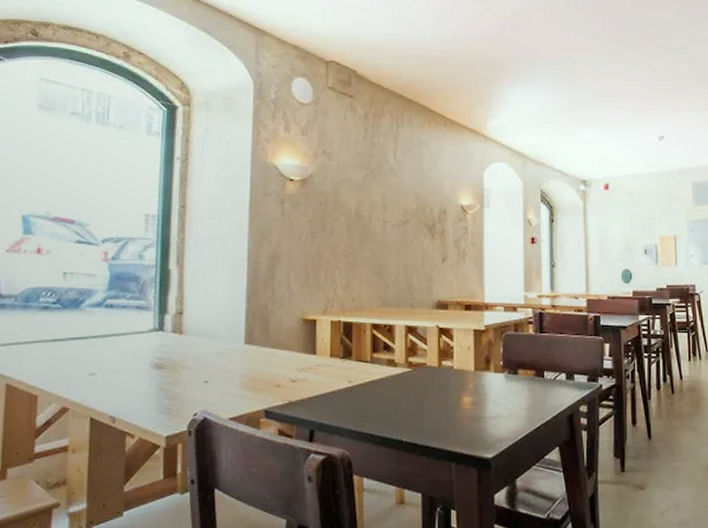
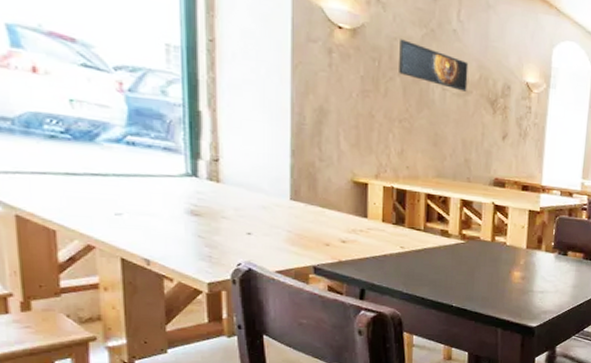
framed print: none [343,182,406,221] -> present [399,39,469,92]

